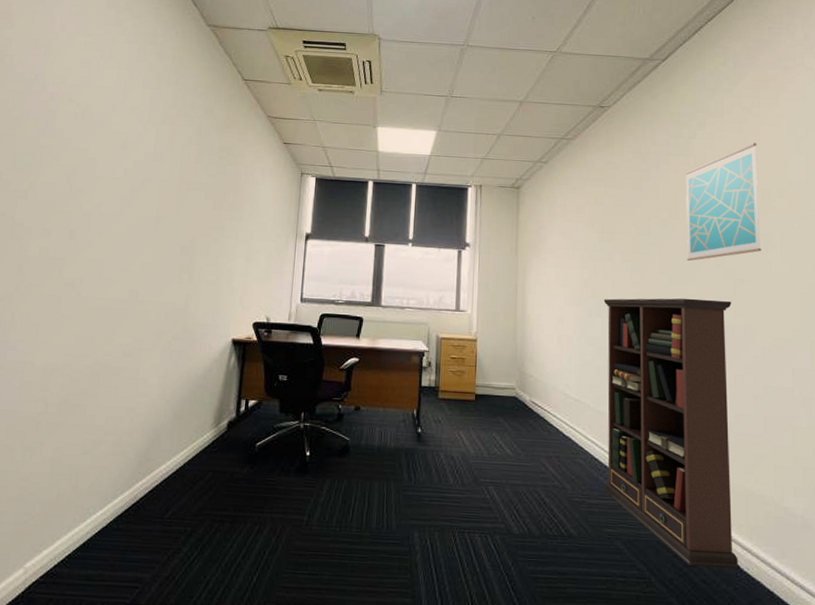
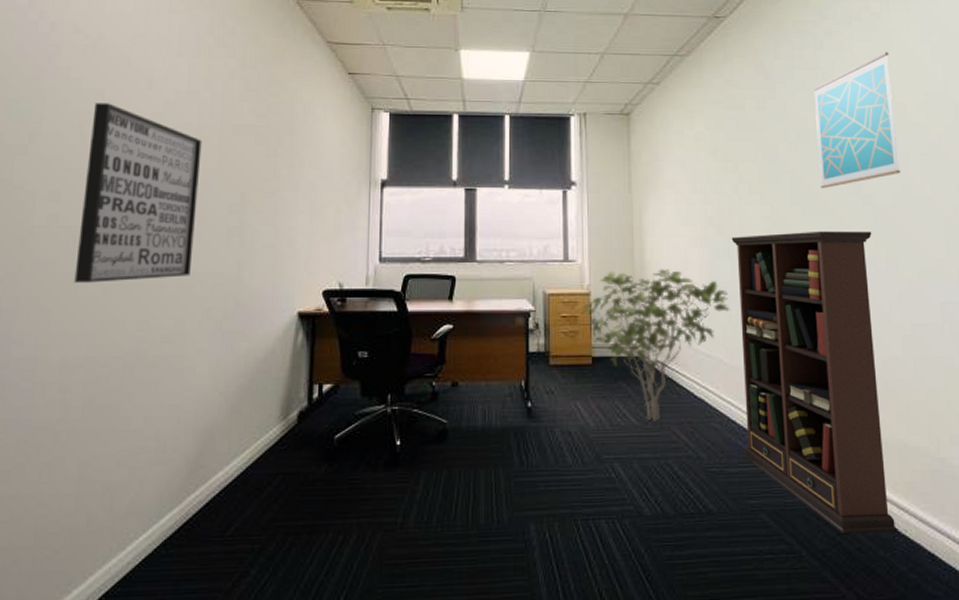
wall art: none [57,159,163,305] -> present [74,103,202,283]
shrub: none [468,322,600,453] -> present [582,269,731,421]

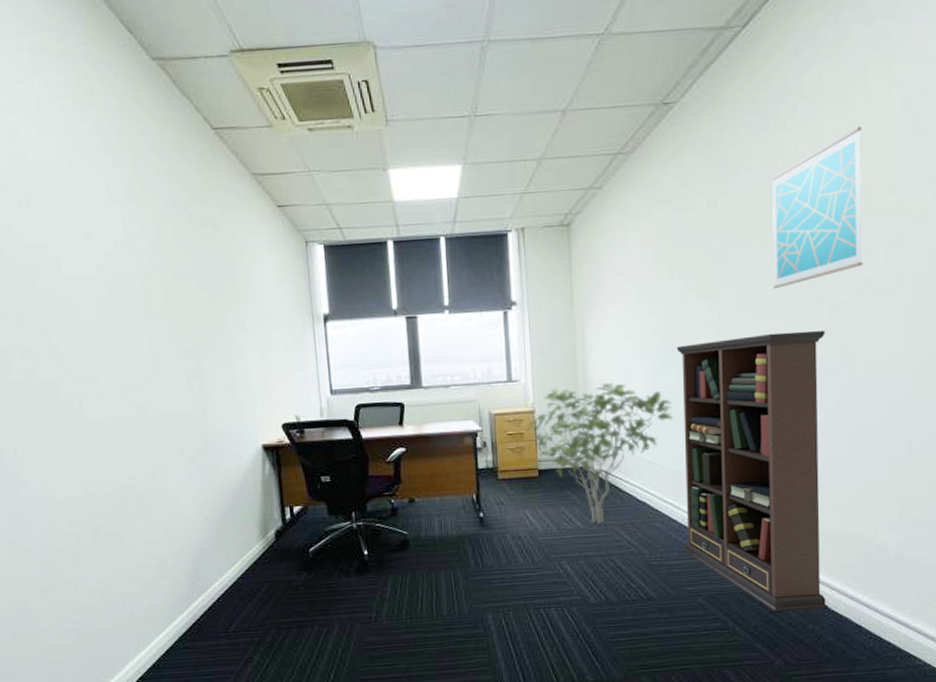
wall art: present [74,103,202,283] -> none [41,258,160,431]

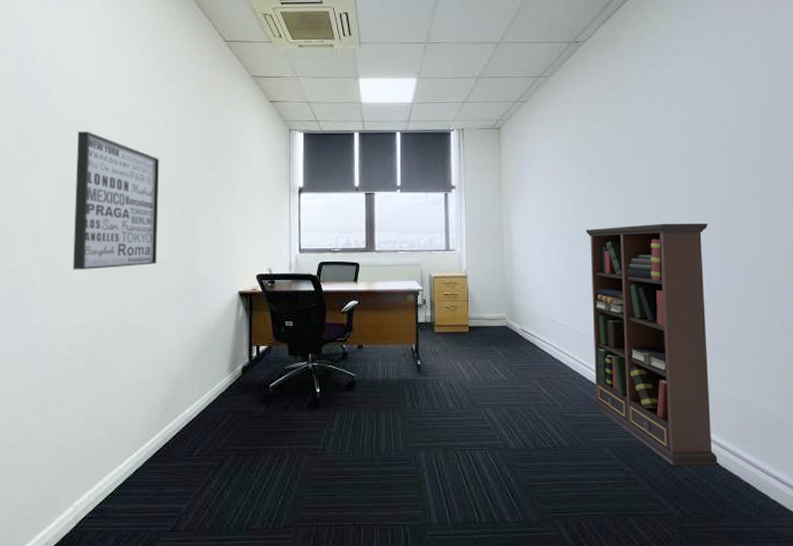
wall art: none [41,258,160,431] -> present [73,131,160,270]
shrub: present [527,382,674,524] -> none [460,256,584,376]
wall art: present [771,126,863,288] -> none [661,67,736,187]

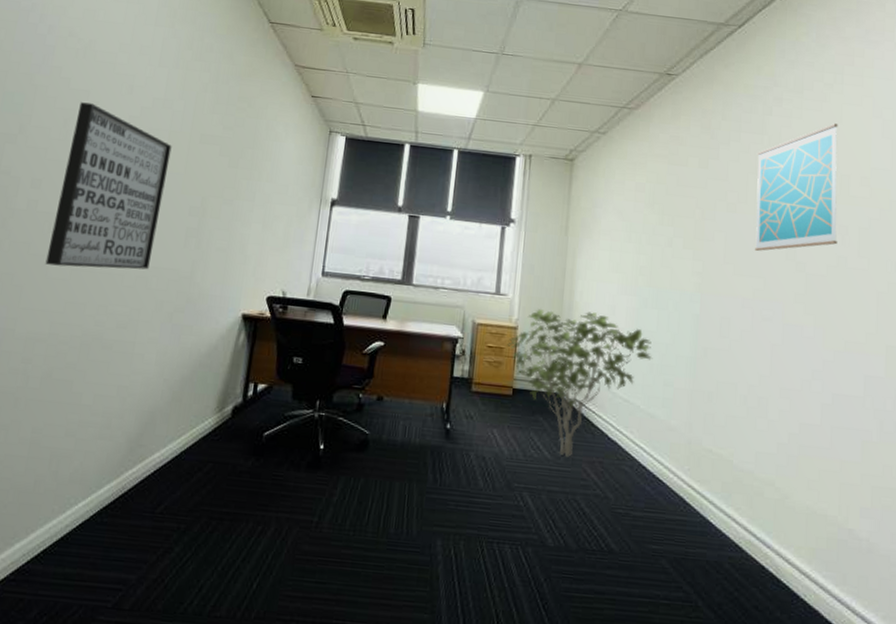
shrub: none [460,256,584,376] -> present [507,309,653,457]
bookcase: present [585,223,720,467] -> none [650,288,802,596]
wall art: none [661,67,736,187] -> present [755,123,838,251]

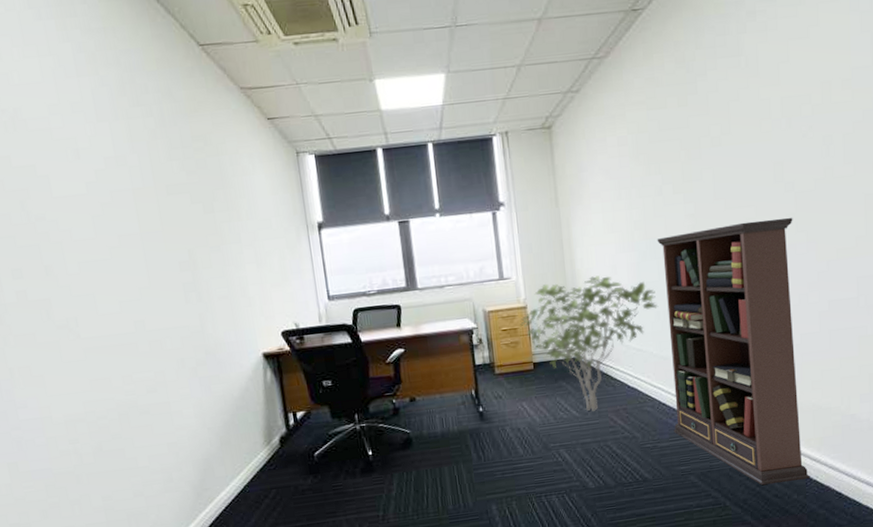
wall art: present [45,102,172,270] -> none [29,178,159,350]
bookcase: none [650,288,802,596] -> present [657,217,810,486]
wall art: present [755,123,838,251] -> none [736,27,823,180]

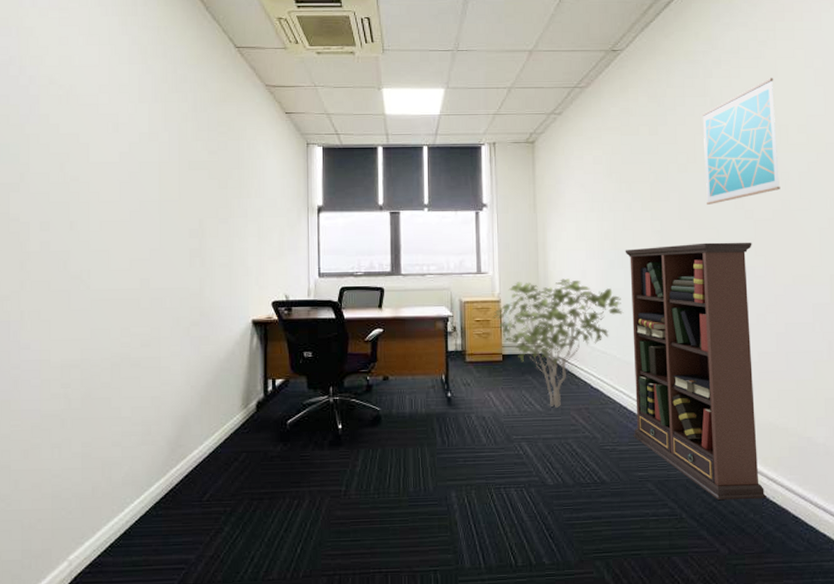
wall art: none [736,27,823,180] -> present [702,78,781,204]

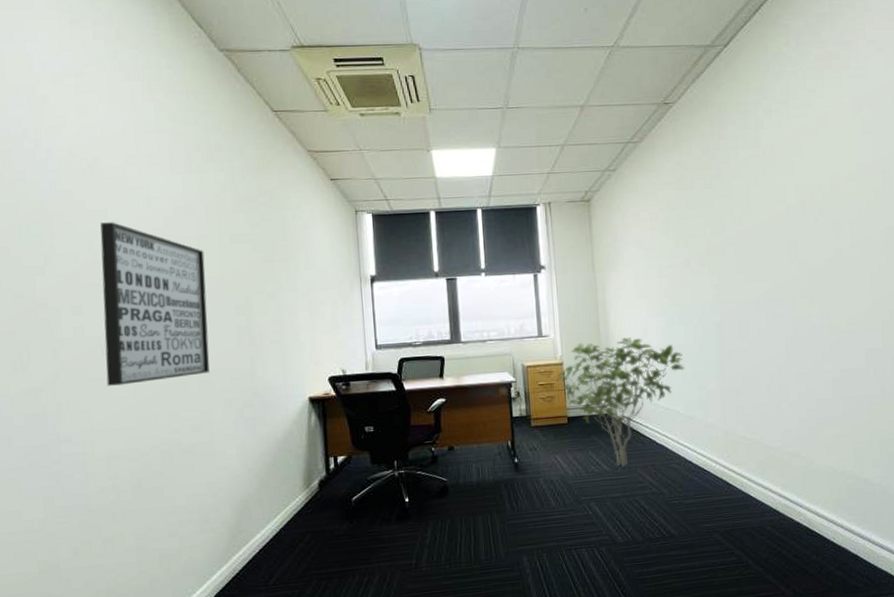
wall art: none [66,145,164,298] -> present [100,222,210,386]
bookcase: present [625,242,767,501] -> none [684,292,828,546]
wall art: present [702,78,781,204] -> none [755,127,833,256]

